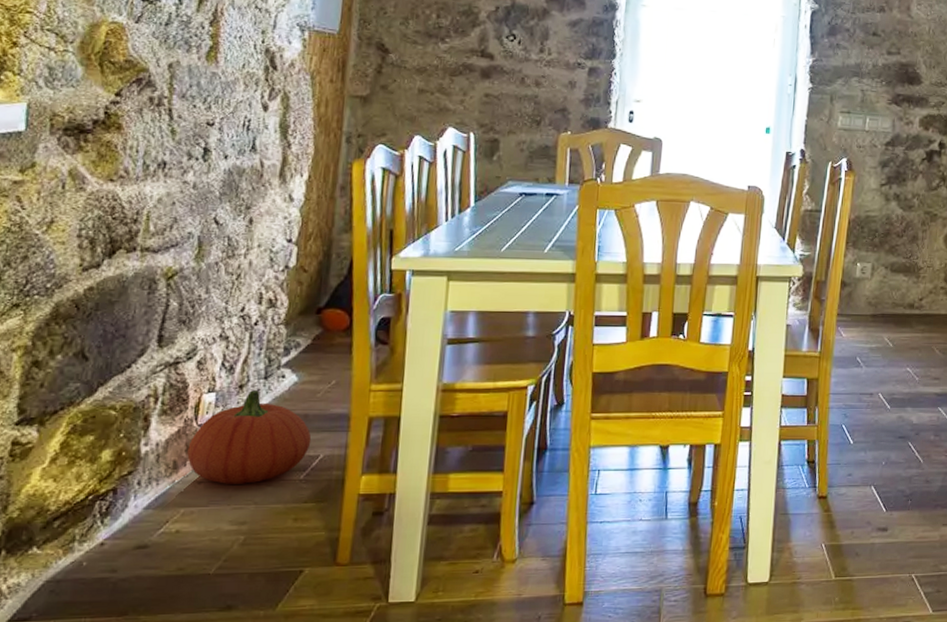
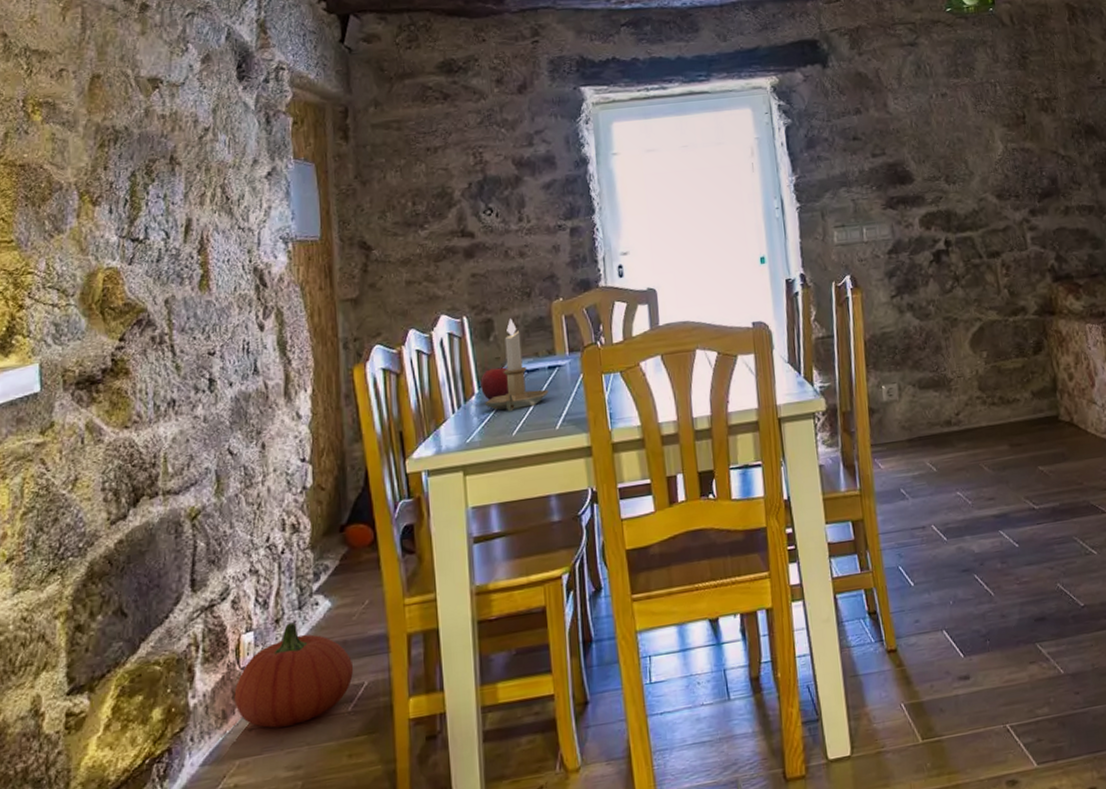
fruit: none [477,184,507,215] -> present [480,364,509,400]
candlestick: none [479,142,543,229] -> present [485,318,549,412]

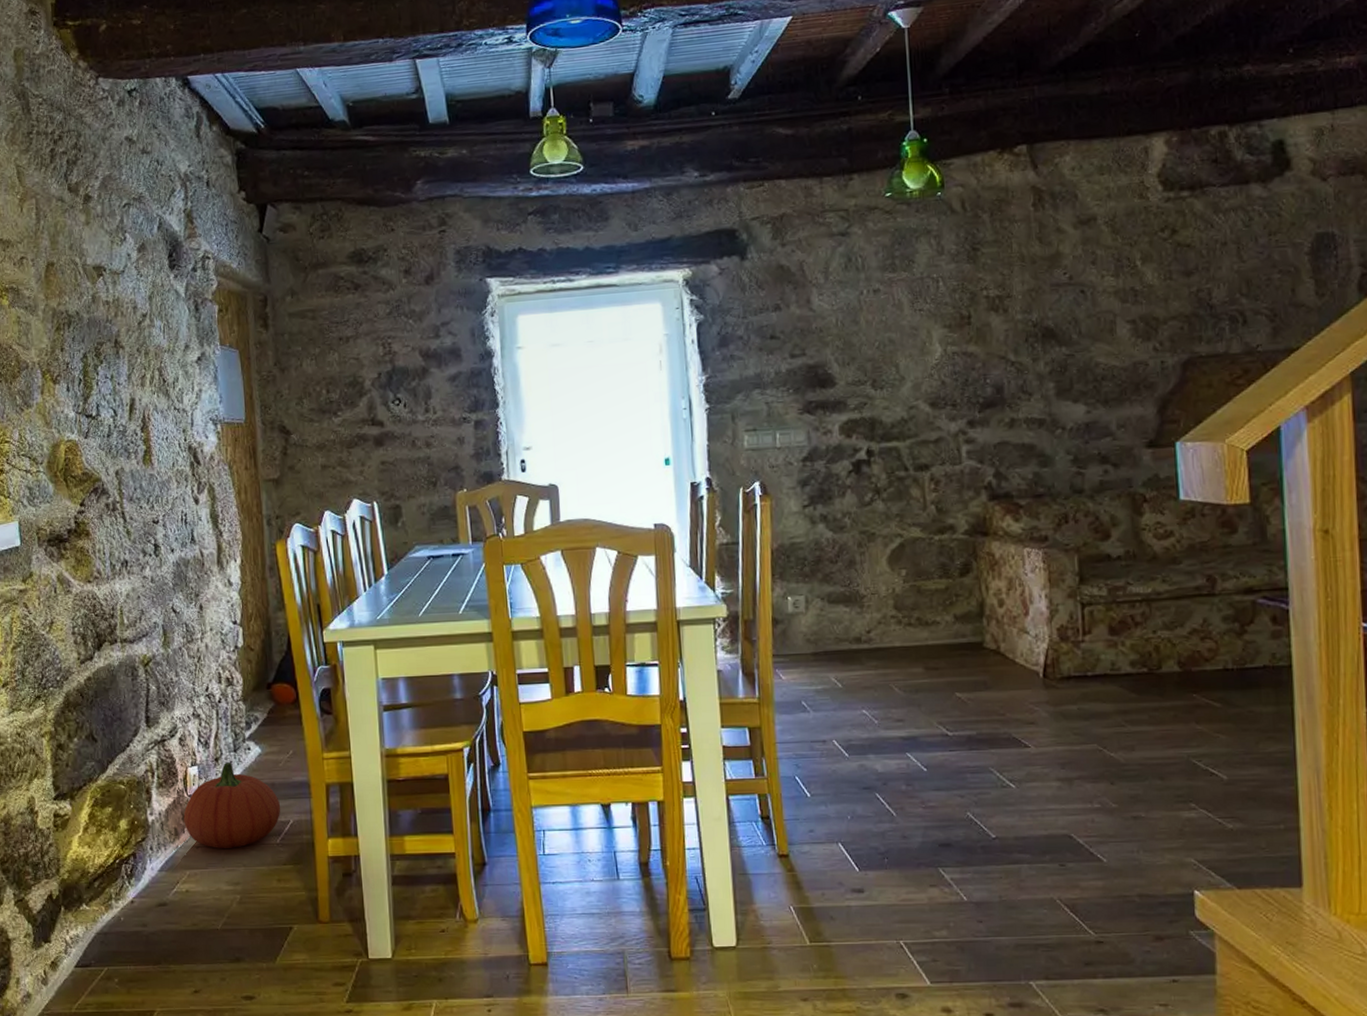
fruit: present [480,364,509,400] -> none [389,549,415,582]
candlestick: present [485,318,549,412] -> none [393,506,453,594]

